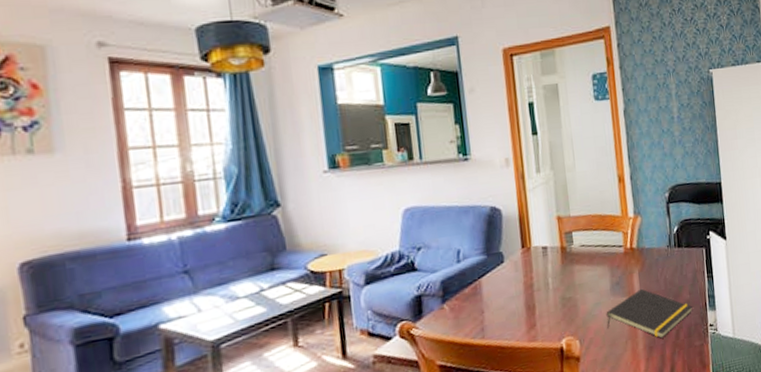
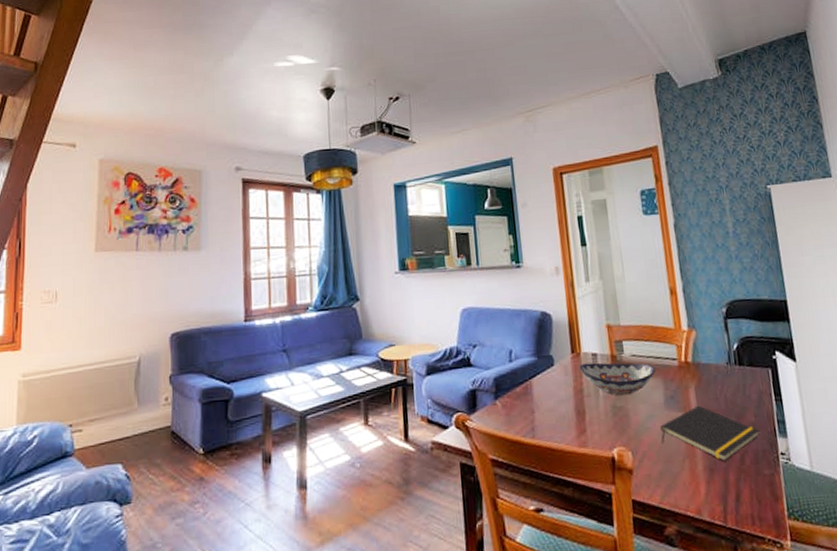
decorative bowl: none [530,252,603,287] -> present [579,362,655,396]

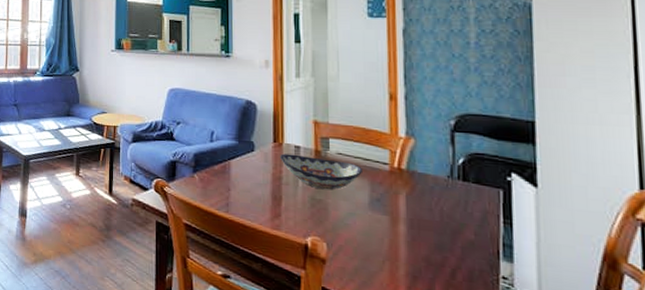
notepad: present [660,405,759,462] -> none [361,212,478,272]

